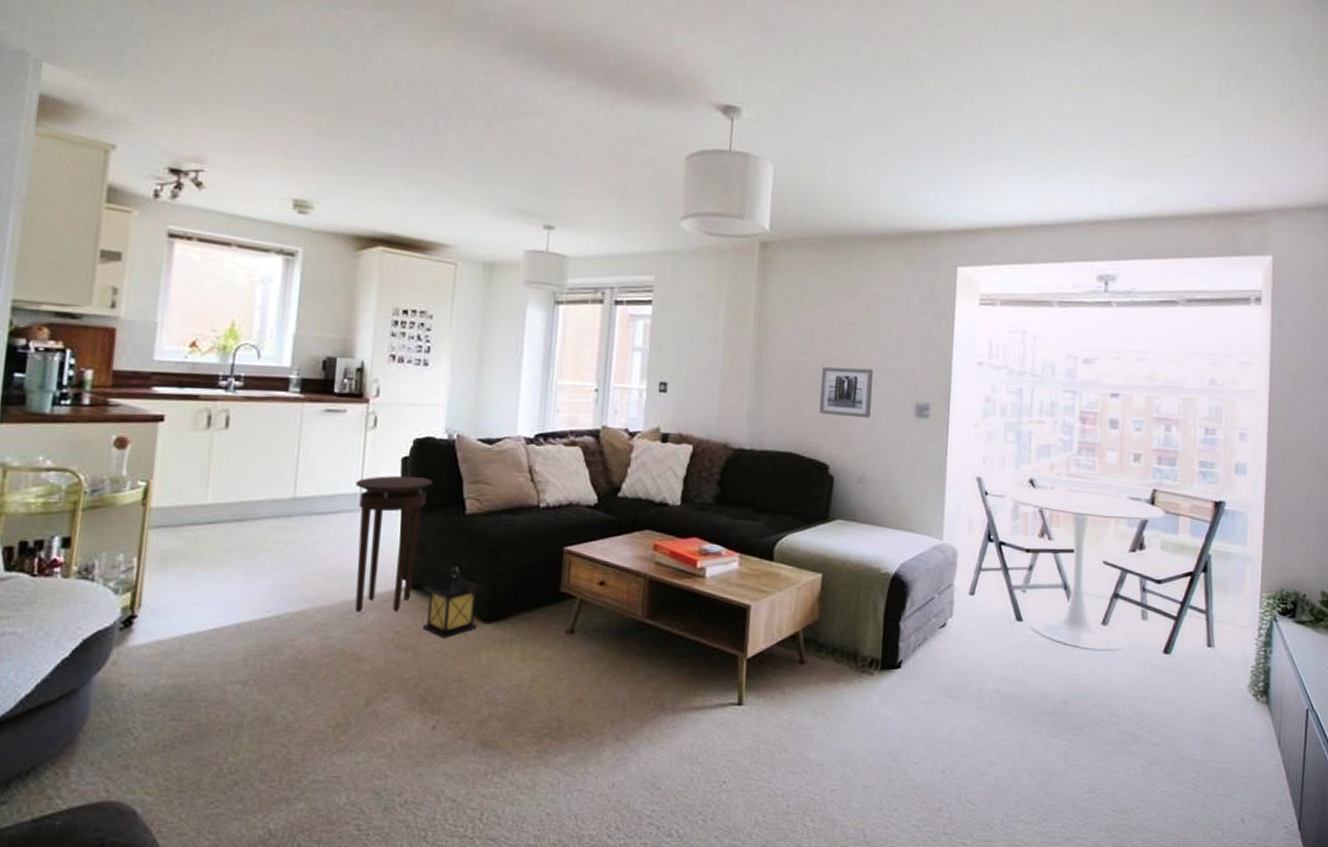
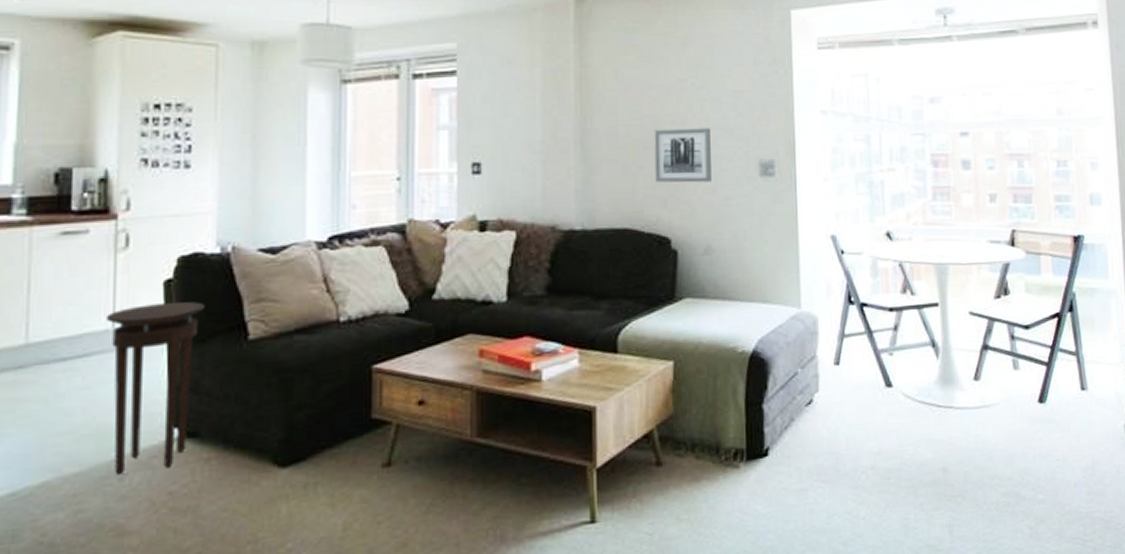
lantern: present [422,566,483,638] -> none [202,404,276,493]

